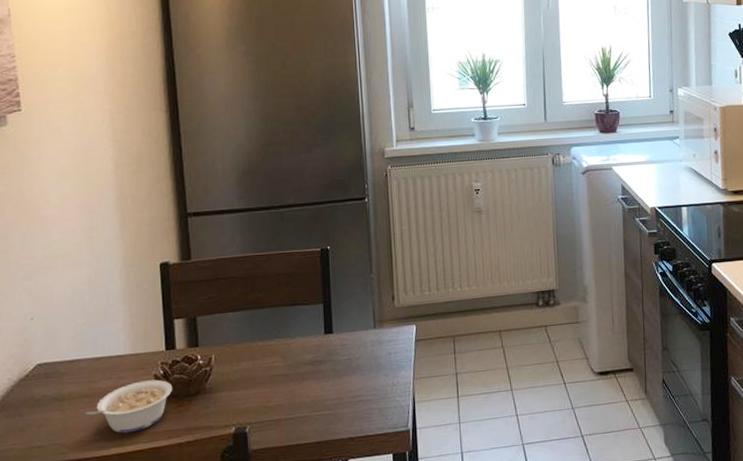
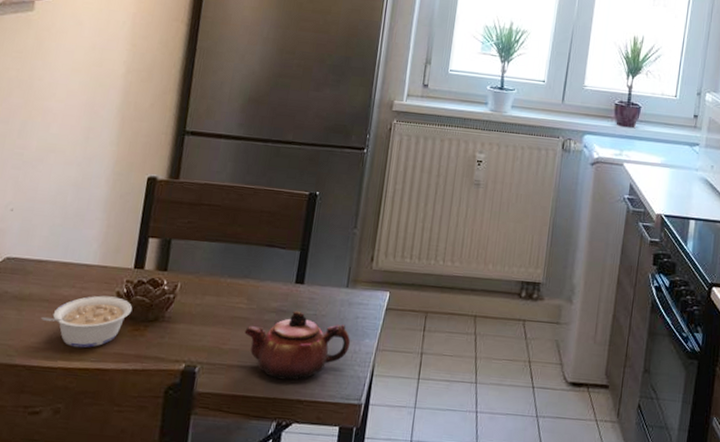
teapot: none [285,358,388,424] -> present [244,311,351,380]

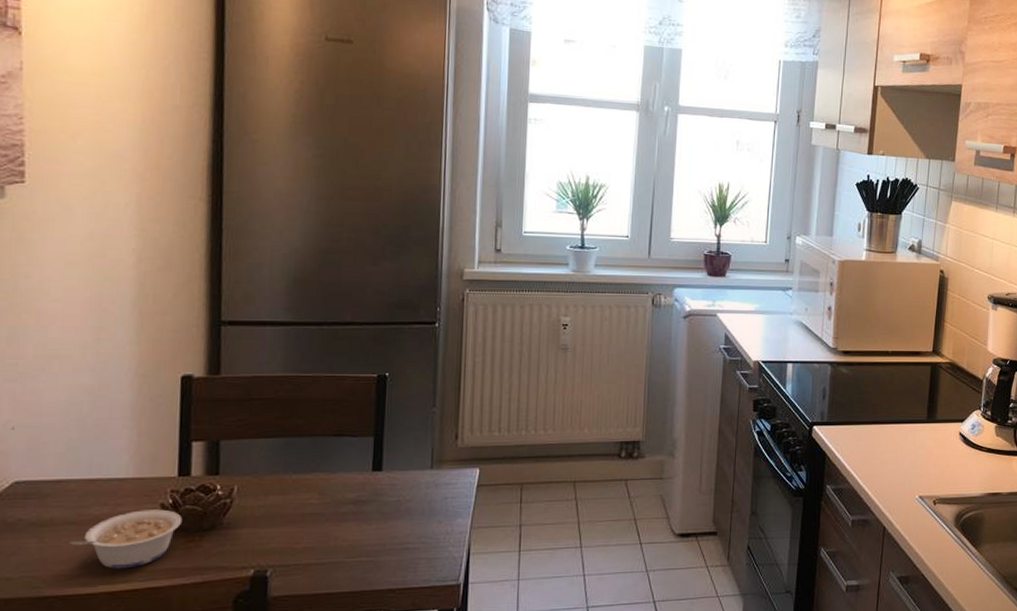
teapot: present [244,311,351,380] -> none [319,499,442,572]

